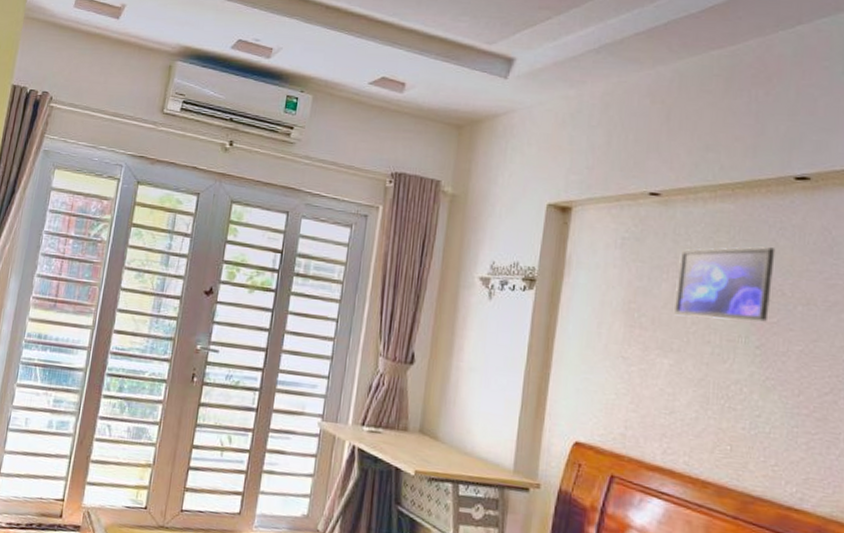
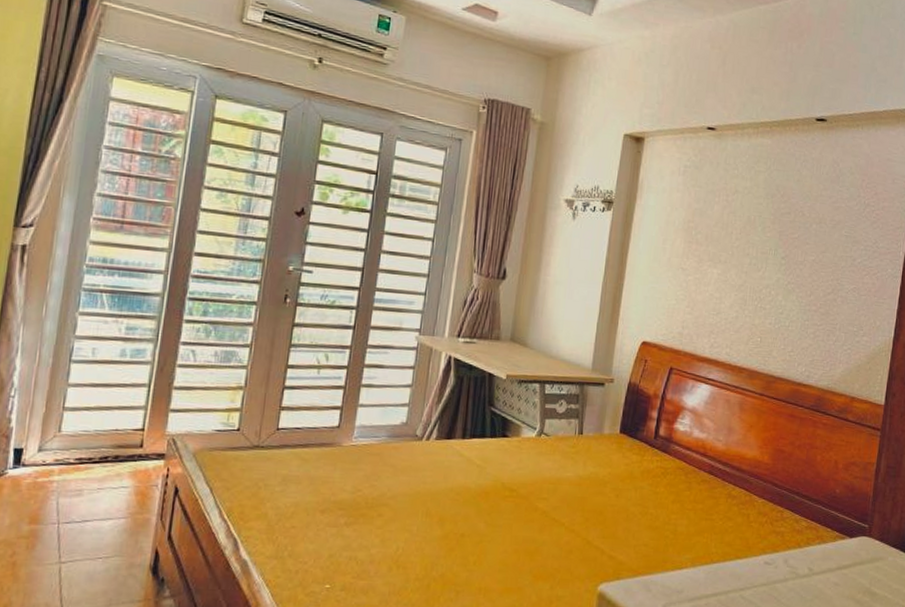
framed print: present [673,246,776,323] -> none [722,175,800,238]

